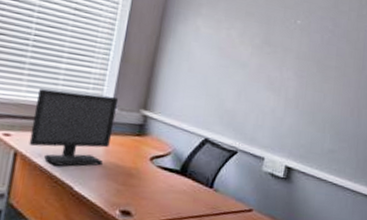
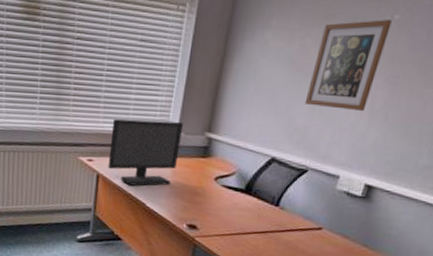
wall art: none [232,20,296,99] -> present [304,20,392,112]

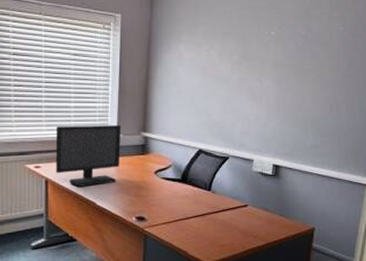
wall art: present [304,20,392,112] -> none [218,35,270,107]

